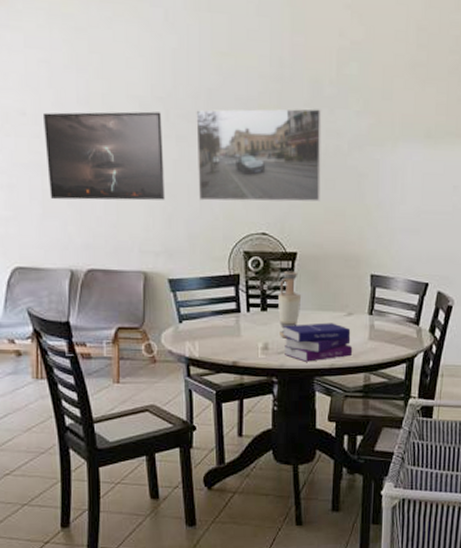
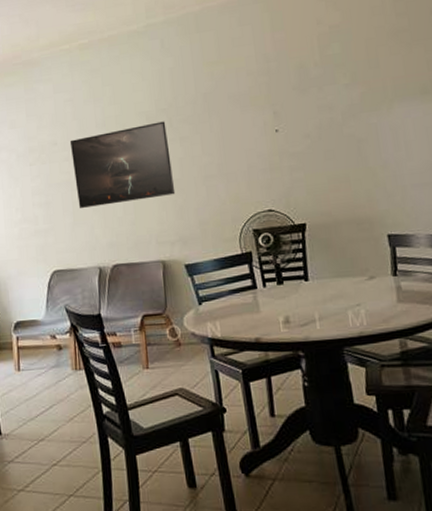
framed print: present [196,108,322,202] -> none [195,89,322,190]
vase: present [278,270,302,338] -> none [293,241,318,310]
book: present [284,323,353,362] -> none [303,288,382,332]

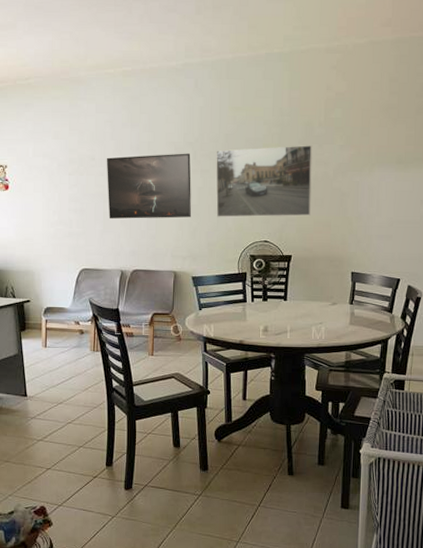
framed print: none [195,89,322,190] -> present [216,145,313,218]

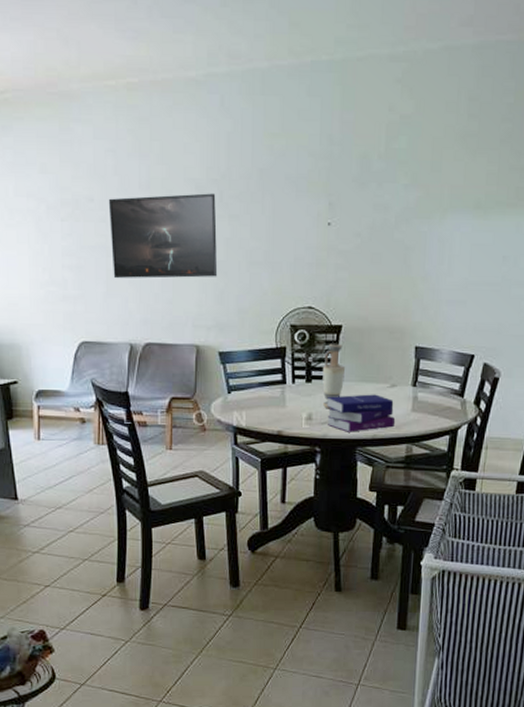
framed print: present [216,145,313,218] -> none [247,184,370,277]
vase: none [276,269,295,323] -> present [322,343,346,409]
book: none [280,310,337,342] -> present [327,394,396,432]

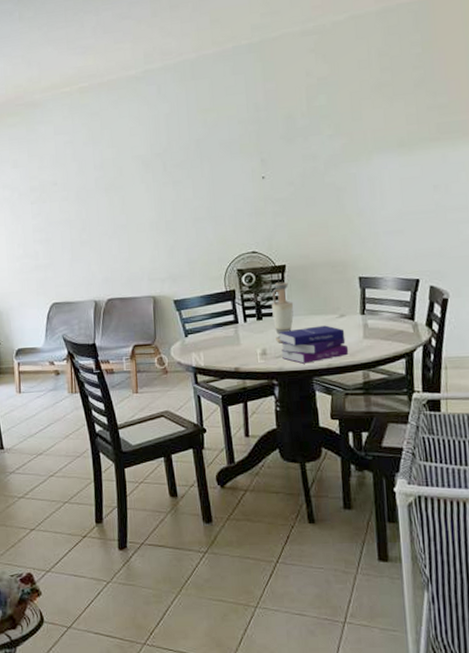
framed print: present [108,193,218,279] -> none [69,165,167,247]

